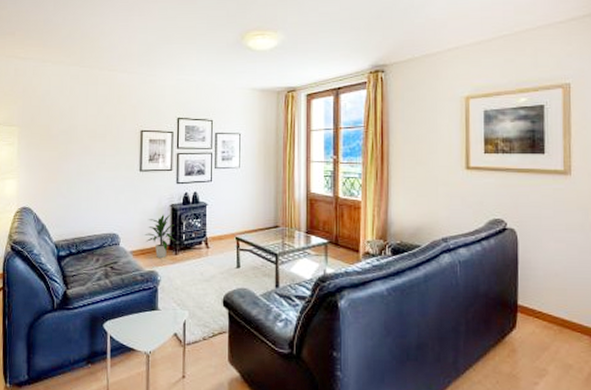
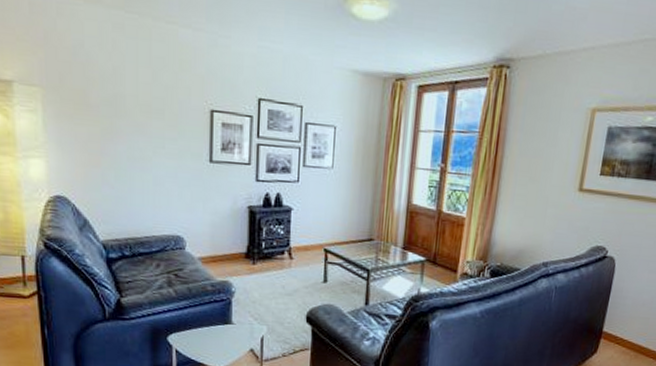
indoor plant: present [144,214,176,258] -> none [216,216,254,267]

